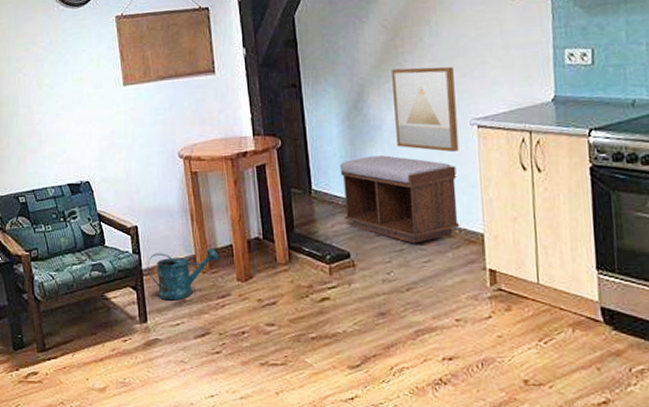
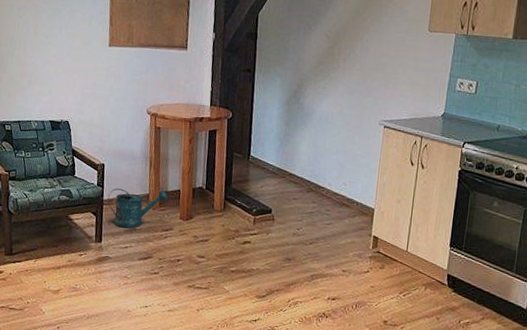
bench: present [340,155,460,244] -> none [272,136,363,210]
wall art: present [392,66,459,153] -> none [321,71,374,144]

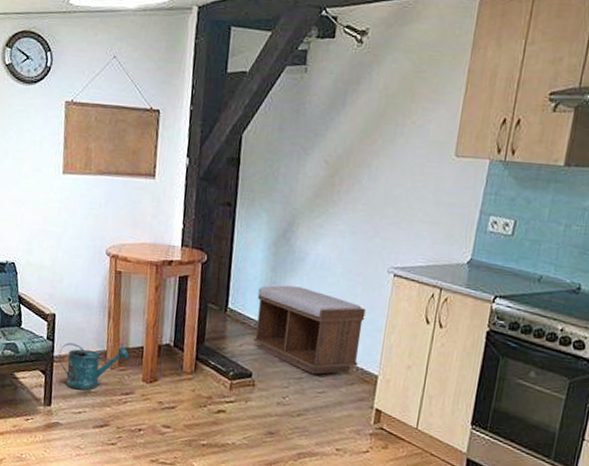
bench: none [272,136,363,210] -> present [253,285,366,375]

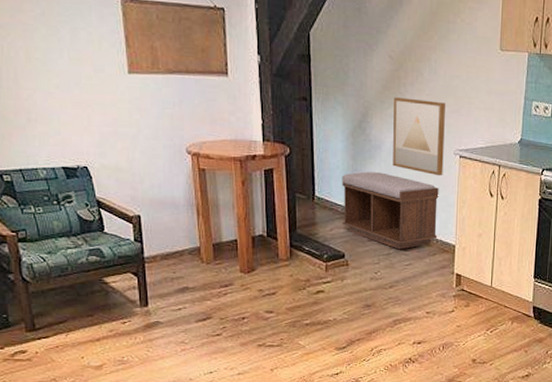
watering can: present [58,342,129,390] -> none [149,240,223,288]
wall art: none [315,205,383,296] -> present [393,97,445,176]

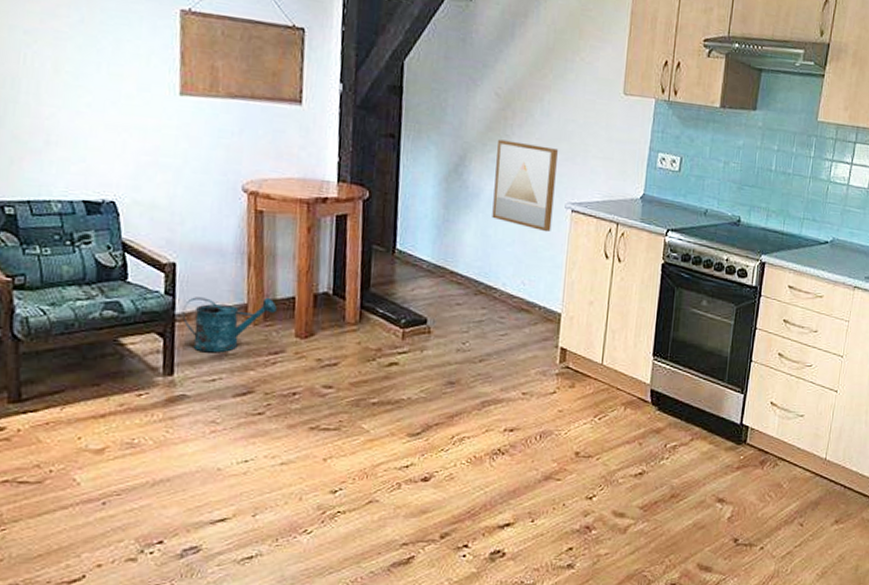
watering can: none [149,240,223,288] -> present [181,297,277,353]
bench: present [342,172,439,250] -> none [427,223,546,317]

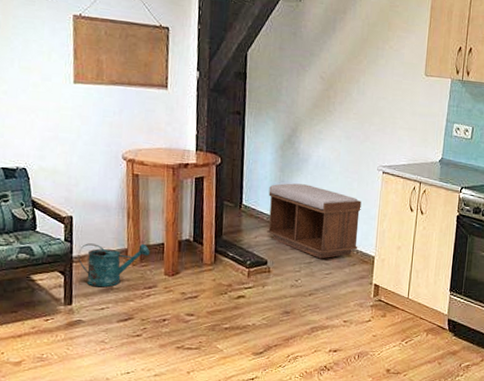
bench: none [427,223,546,317] -> present [267,183,362,259]
wall art: present [492,139,558,233] -> none [318,114,371,190]

